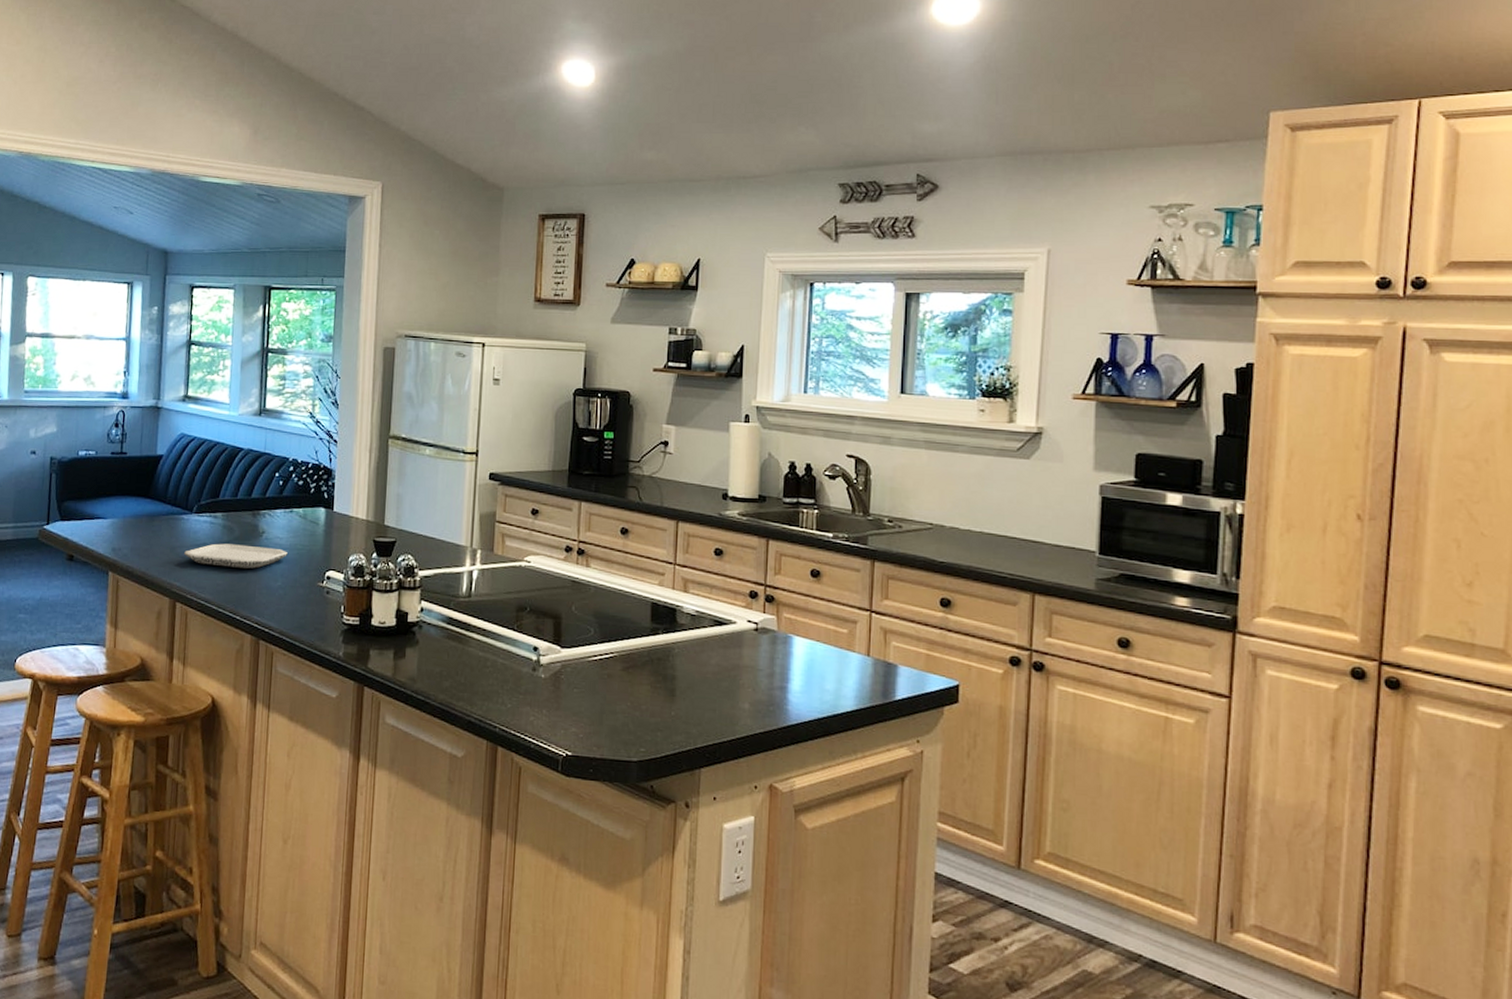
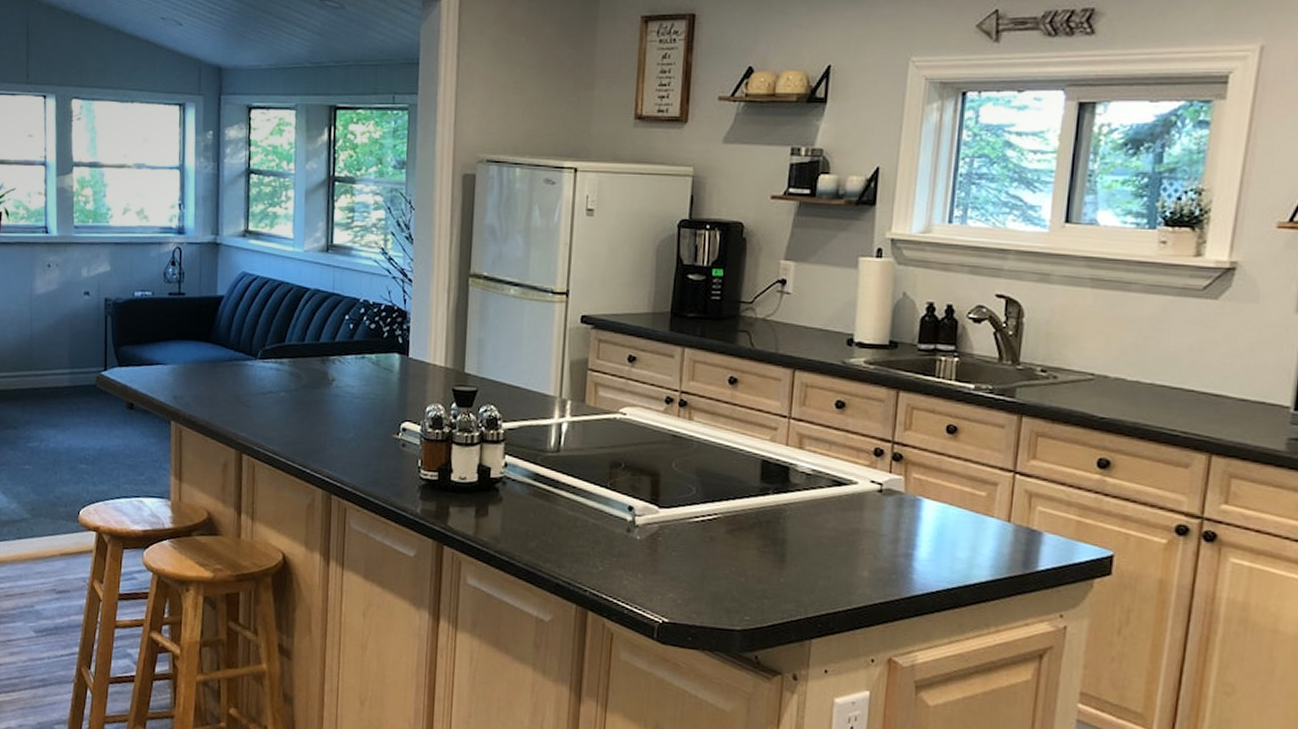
plate: present [184,543,288,569] -> none [249,391,360,419]

